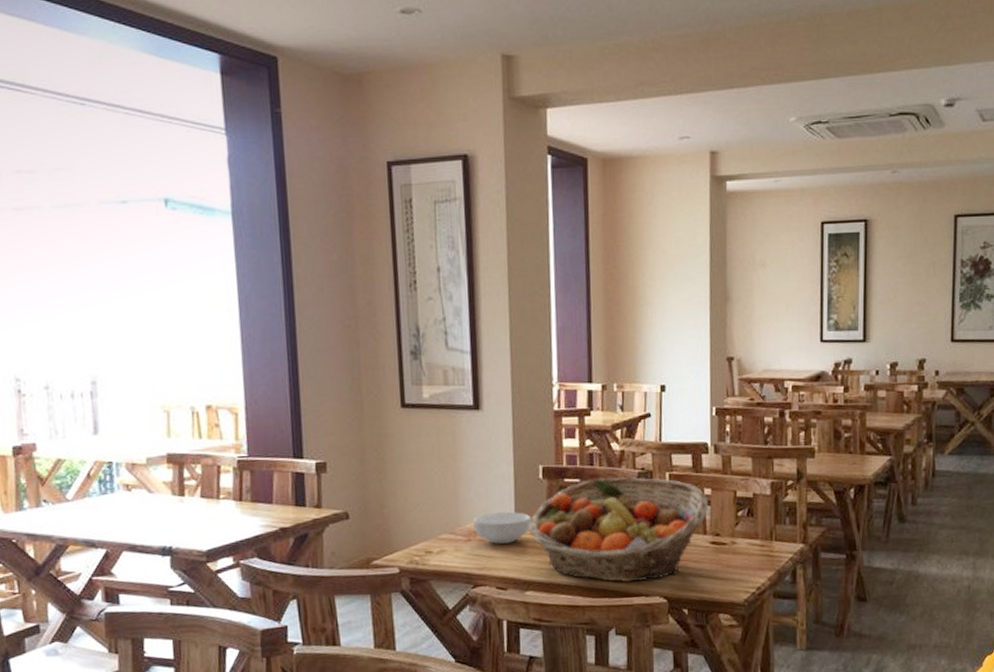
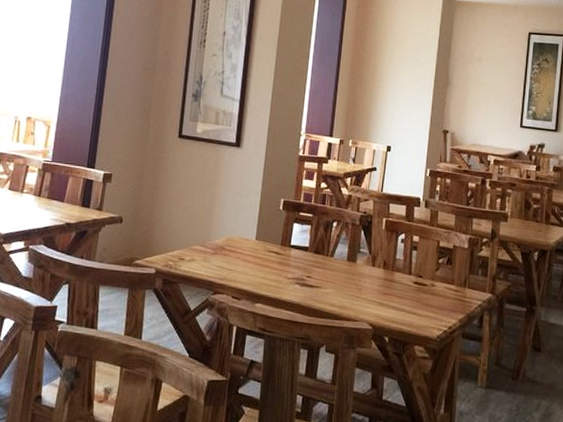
cereal bowl: present [472,511,531,544] -> none [220,233,268,260]
fruit basket: present [528,477,709,582] -> none [265,215,416,308]

